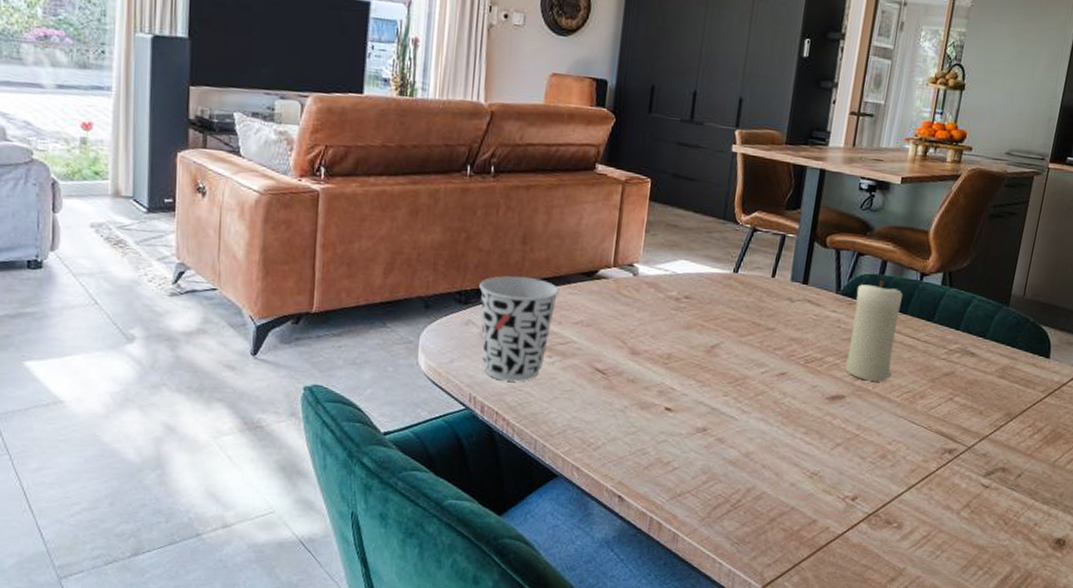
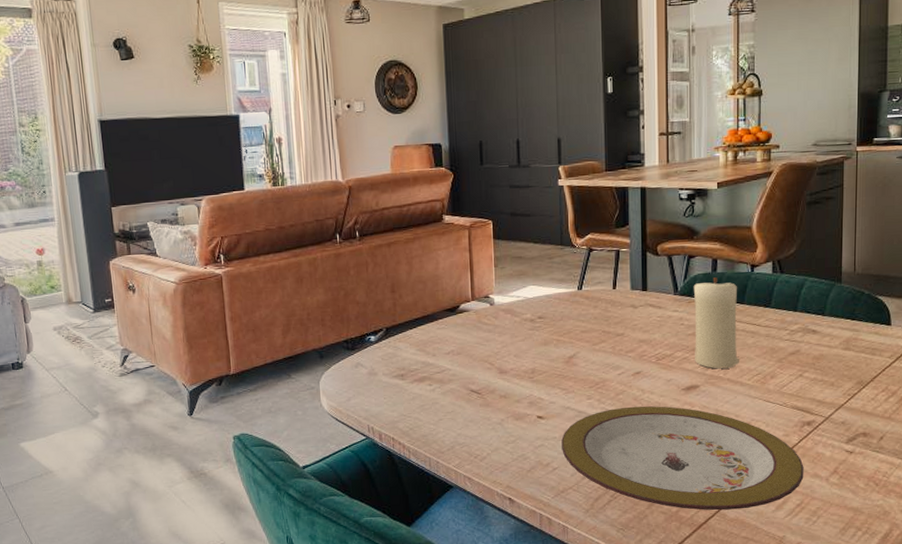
cup: present [479,275,559,382] -> none [362,319,429,411]
plate: none [686,409,938,535] -> present [561,406,804,511]

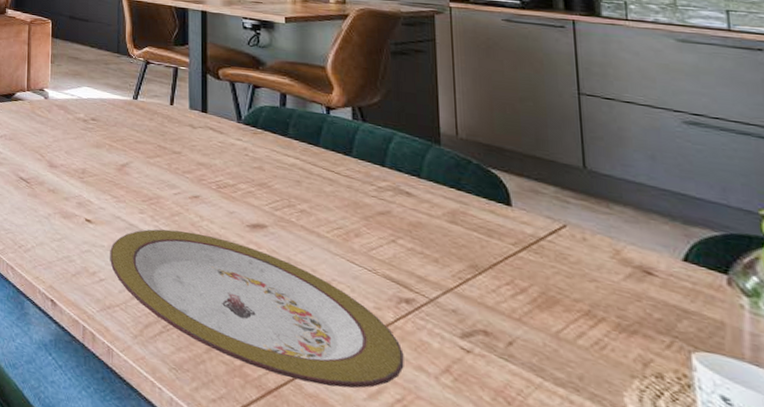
candle: present [693,277,739,369] -> none [259,112,315,215]

